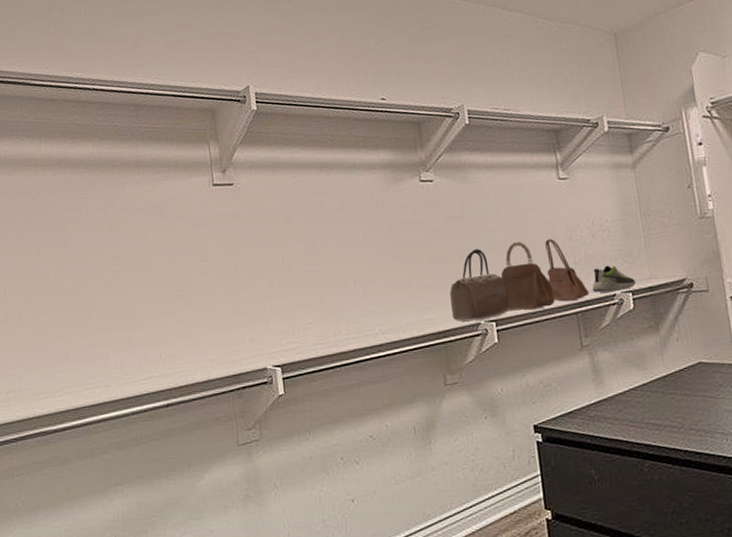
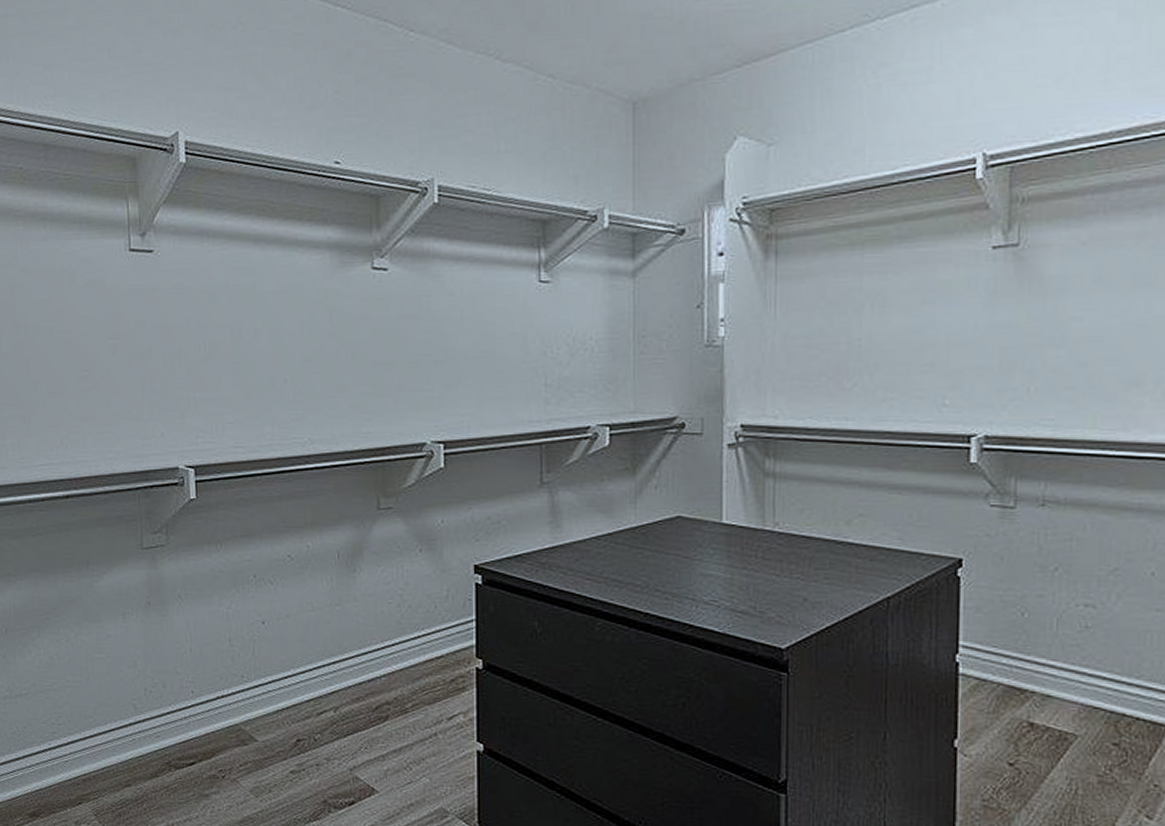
handbag: present [450,249,510,322] -> none [394,356,462,440]
handbag: present [500,241,555,311] -> none [455,352,517,435]
handbag: present [545,238,589,301] -> none [512,353,559,428]
shoe: present [592,265,636,293] -> none [563,391,616,423]

